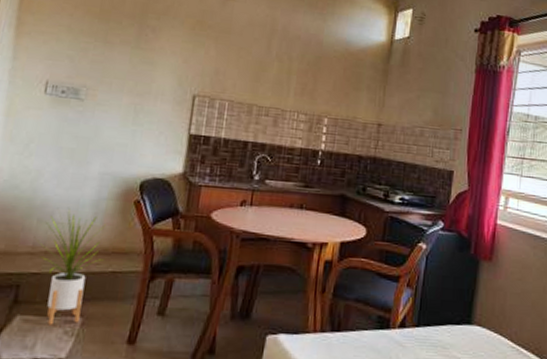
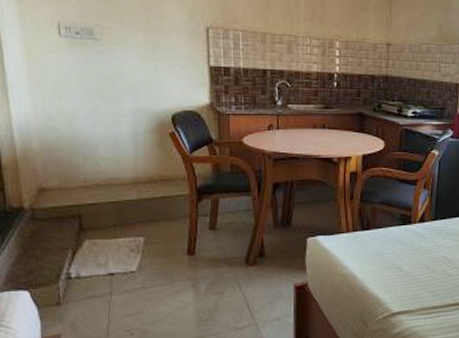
house plant: present [36,208,106,325] -> none [86,144,152,246]

